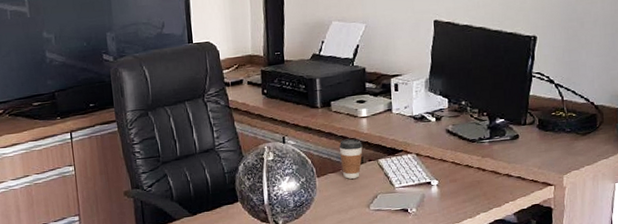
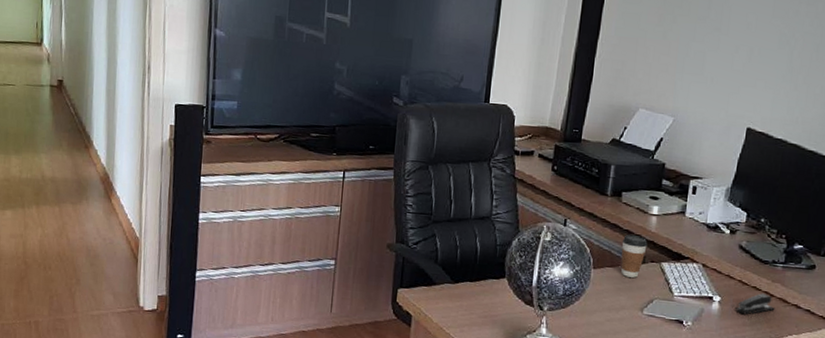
stapler: none [453,169,489,193] -> present [735,293,775,315]

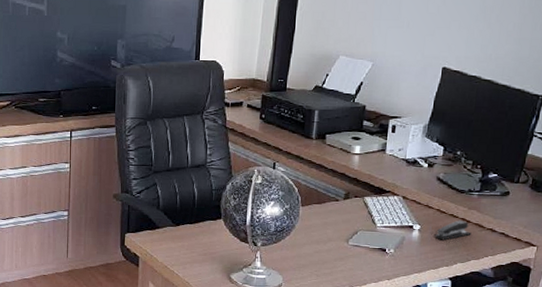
coffee cup: present [620,234,648,278] -> none [326,173,351,212]

